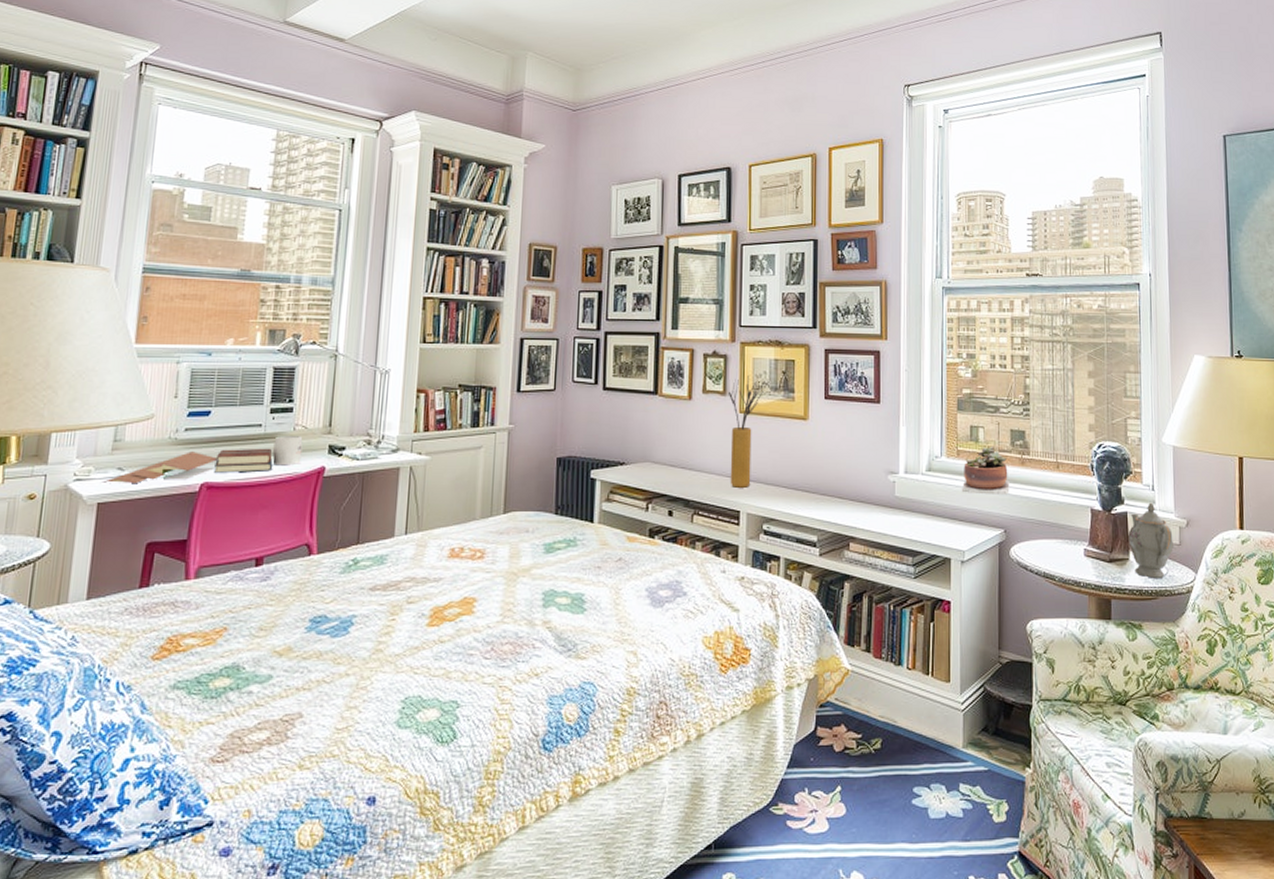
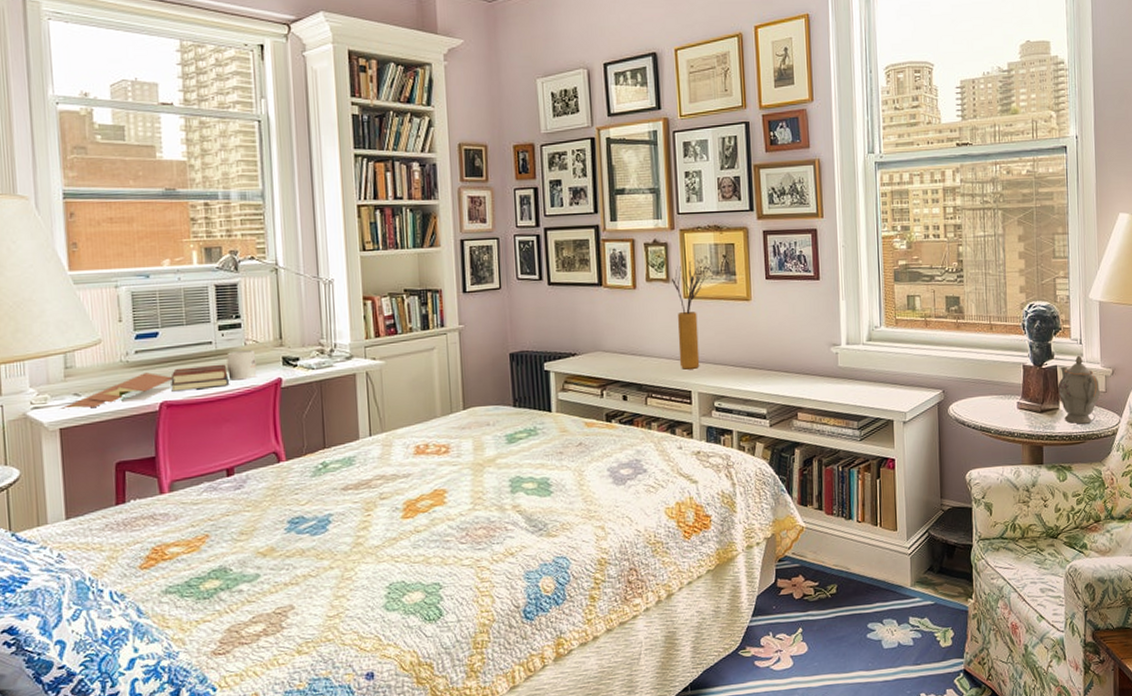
succulent plant: present [961,446,1010,495] -> none [900,313,947,360]

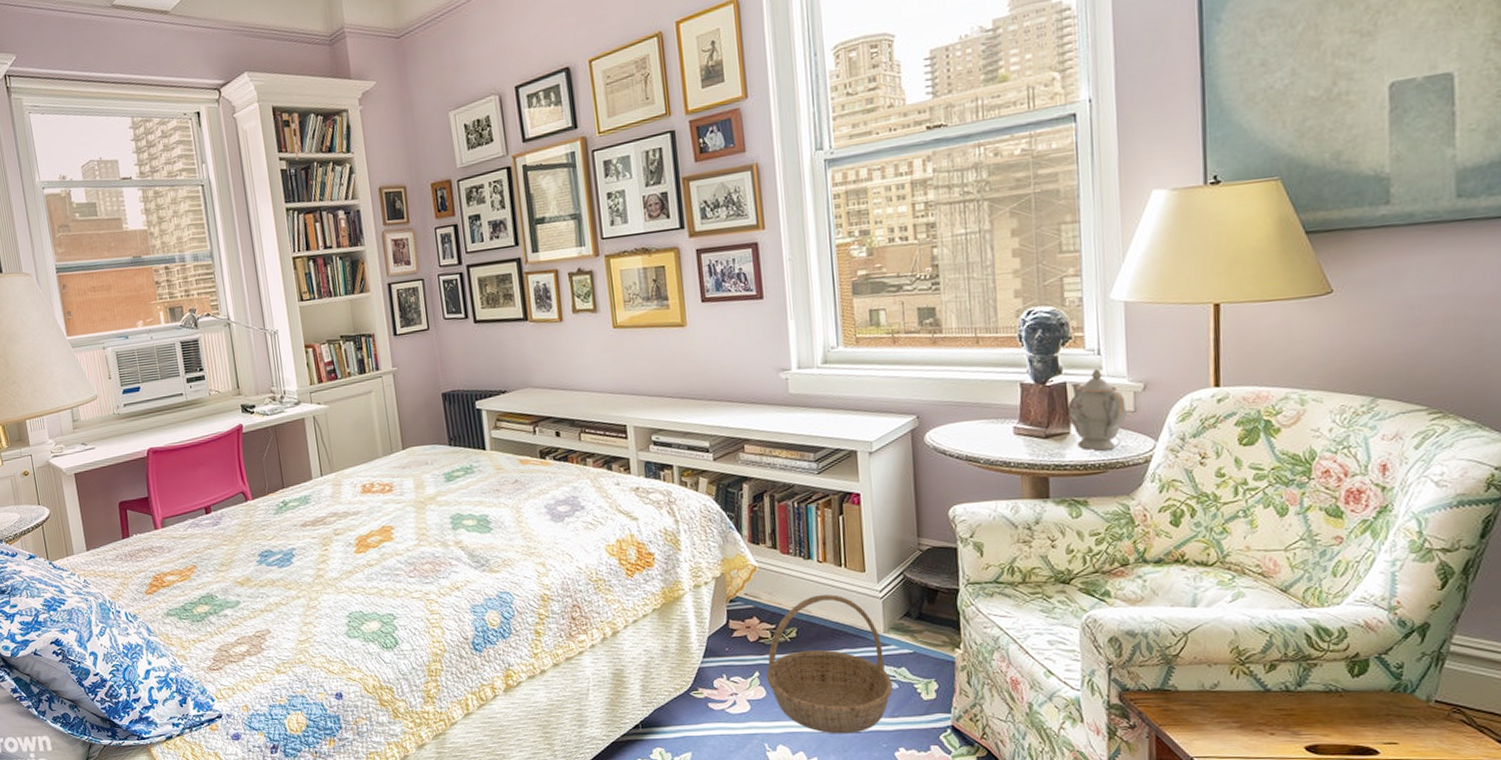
papers: present [60,373,174,409] -> none [73,423,156,457]
books: present [171,364,229,392] -> none [154,413,200,439]
mug: present [226,349,257,381] -> none [195,399,222,428]
vase: present [672,262,707,370] -> none [599,289,636,403]
basket: none [809,552,917,684] -> present [766,594,893,734]

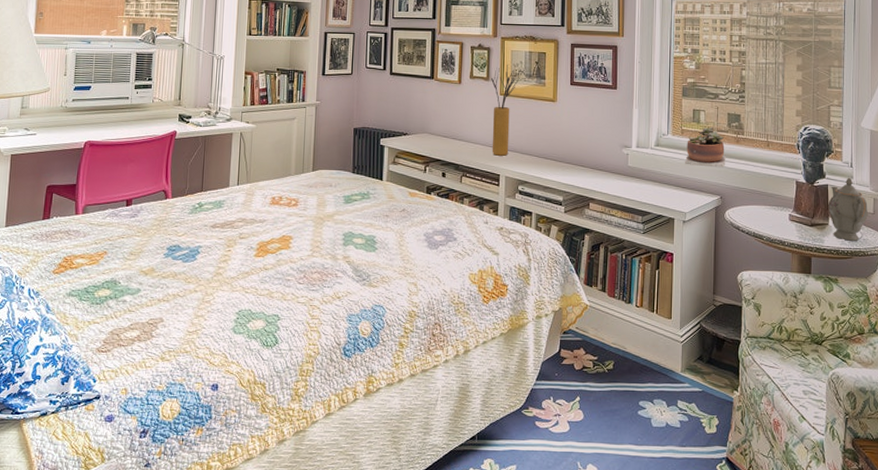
vase: none [599,289,636,403] -> present [491,65,521,156]
basket: present [766,594,893,734] -> none [585,335,684,458]
succulent plant: none [863,328,921,382] -> present [684,126,726,167]

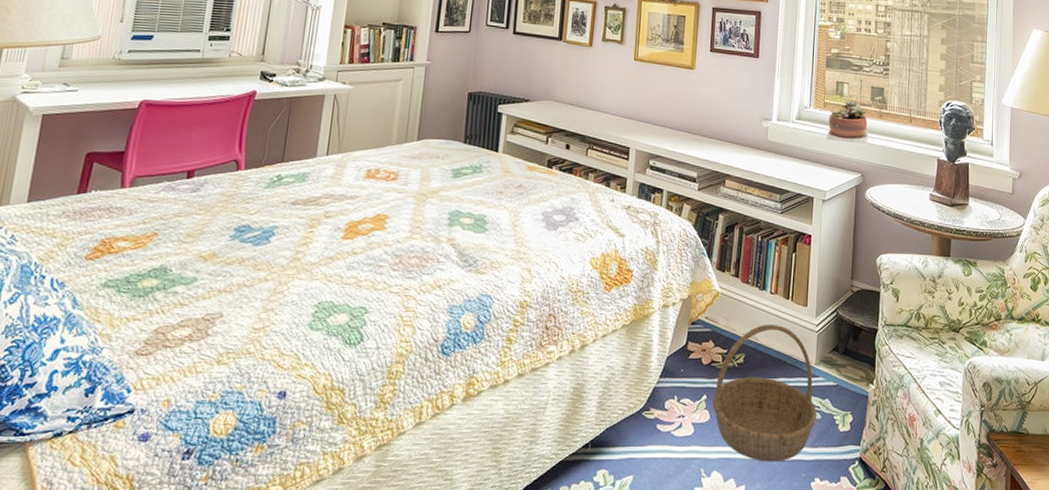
vase: present [491,65,521,156] -> none [622,28,658,127]
basket: none [585,335,684,458] -> present [712,325,817,462]
teapot: present [828,177,868,241] -> none [968,155,1007,222]

